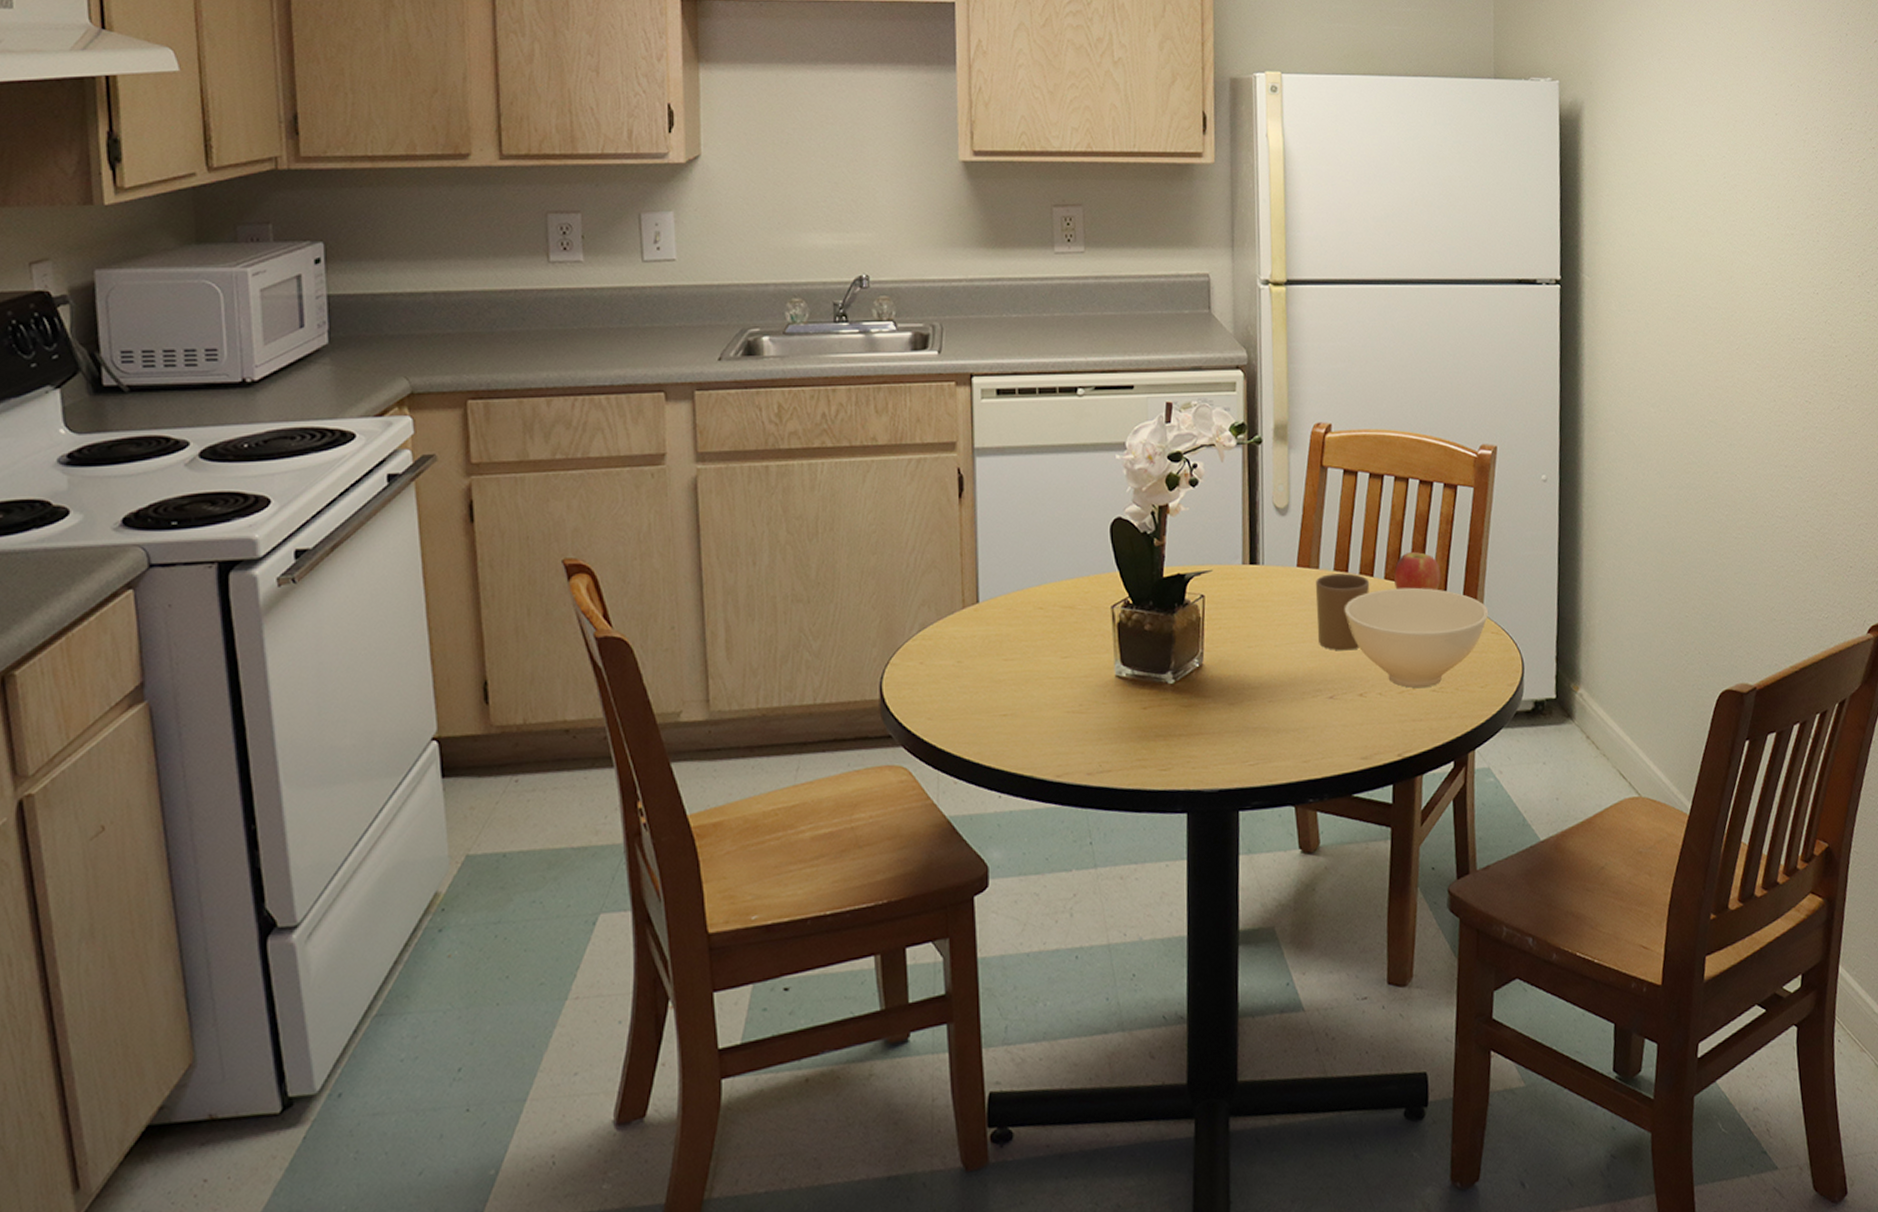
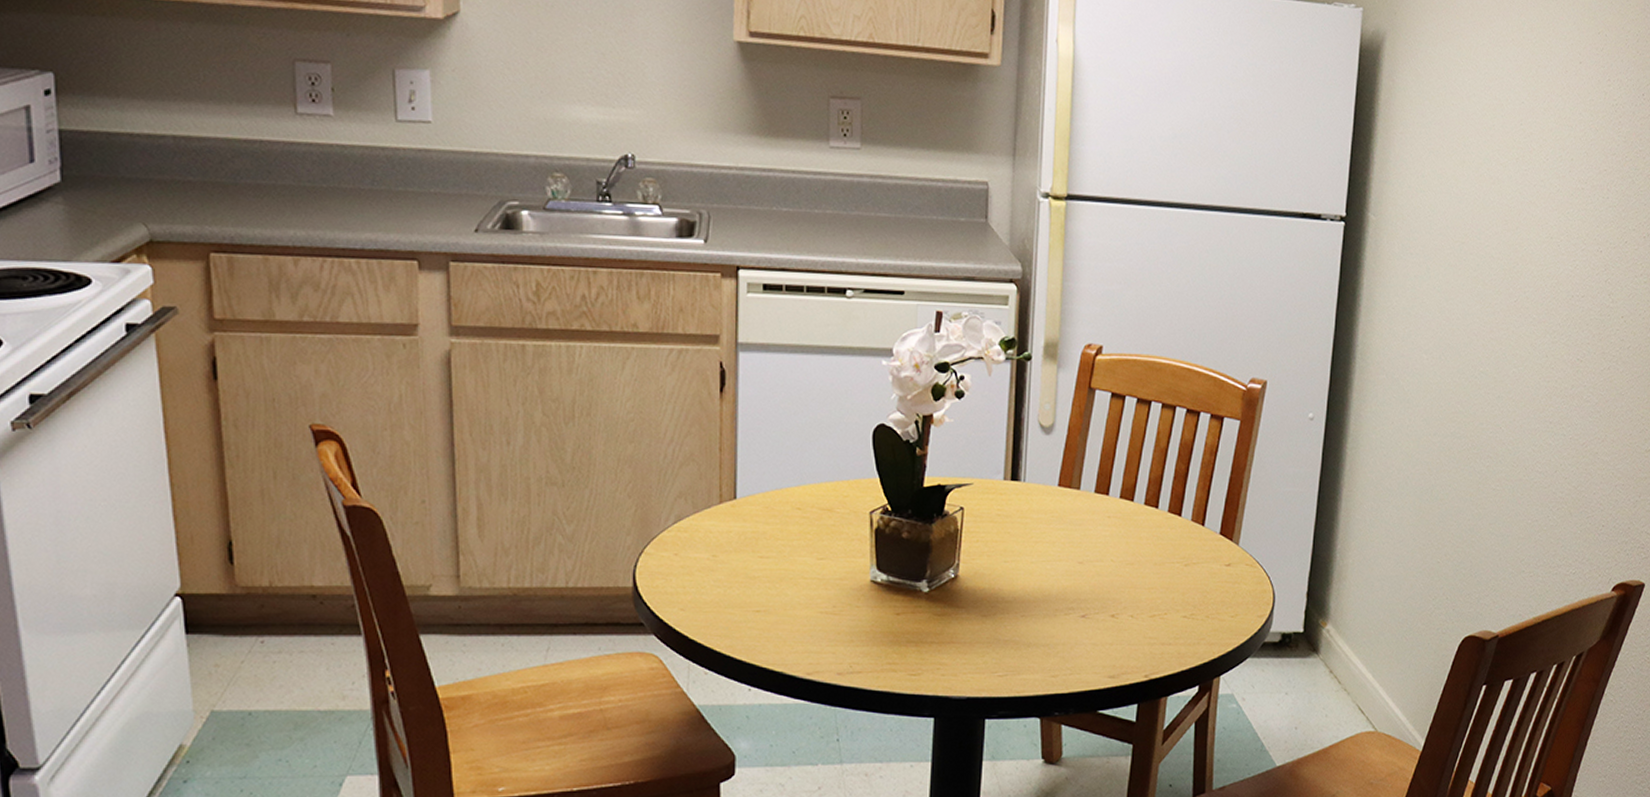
mug: present [1315,573,1370,651] -> none [1074,496,1130,572]
bowl: present [1344,587,1489,689] -> none [1102,514,1245,614]
fruit: present [1394,551,1441,590] -> none [1154,479,1201,519]

